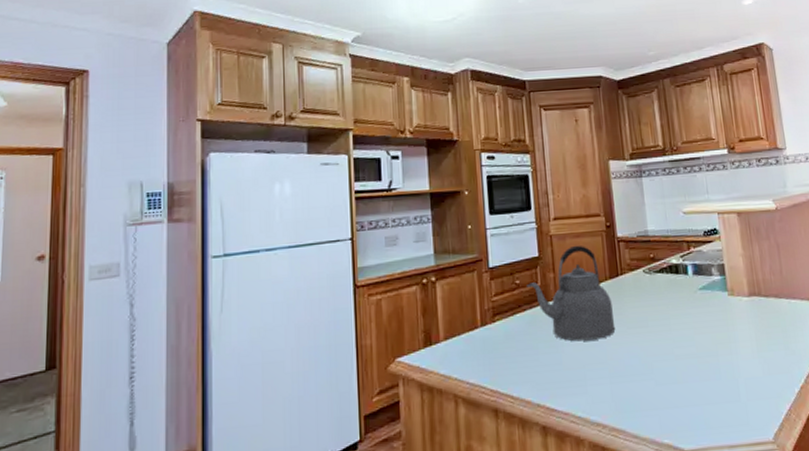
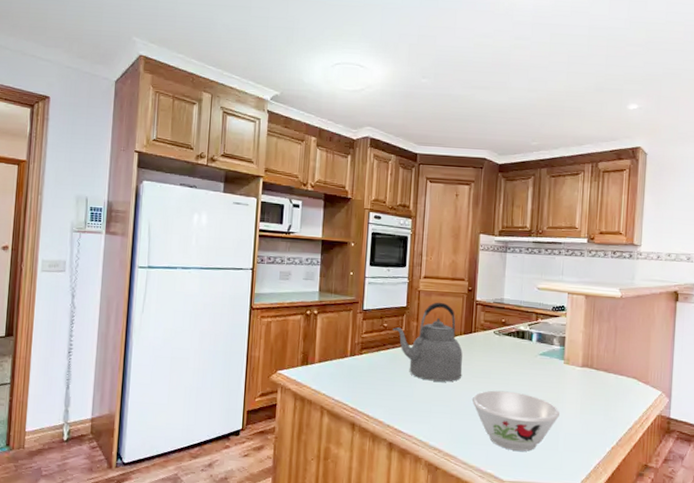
bowl: none [631,338,735,411] -> present [471,390,560,451]

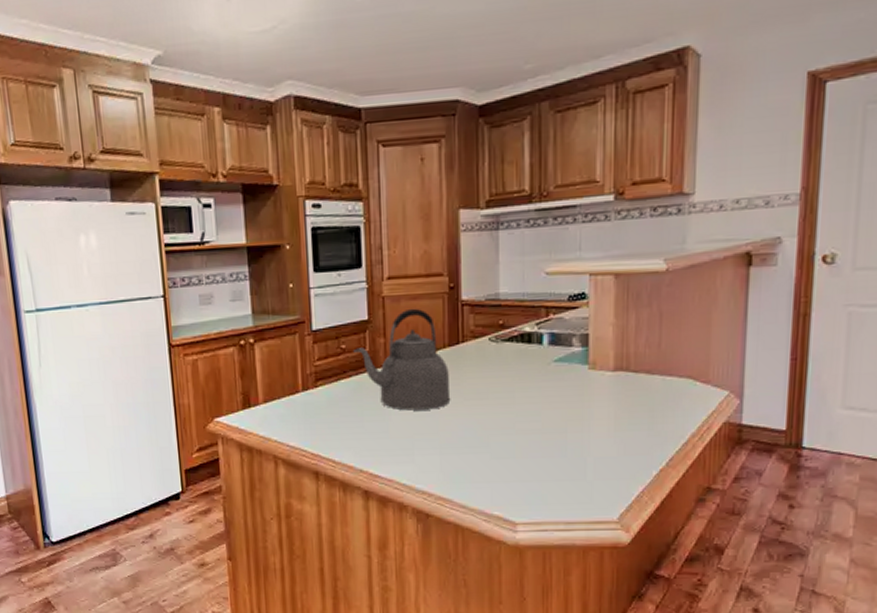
bowl: present [471,390,560,451] -> none [466,412,586,485]

